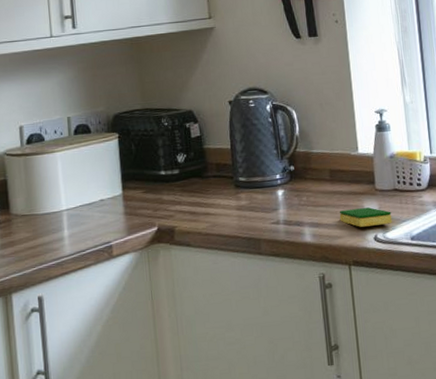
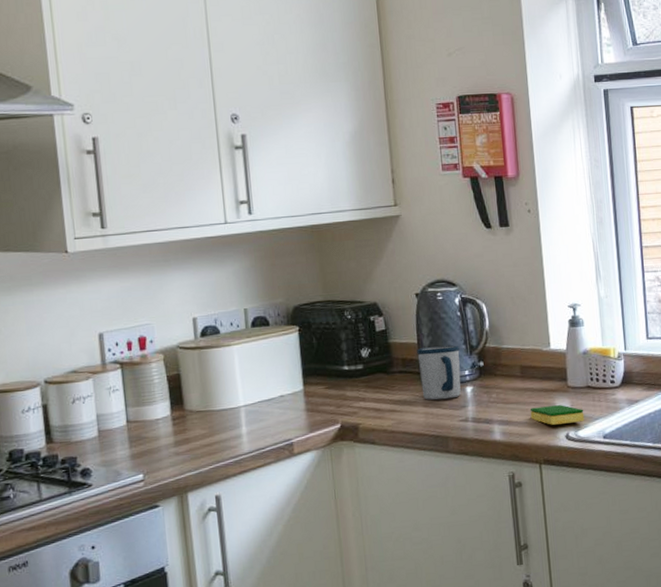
mug: none [230,150,273,203] -> present [417,345,461,400]

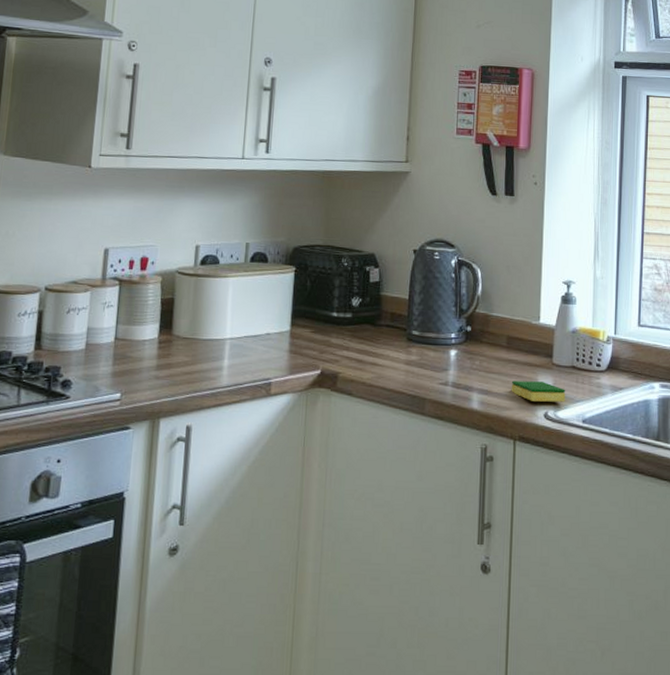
mug: present [417,345,461,400] -> none [406,305,449,360]

